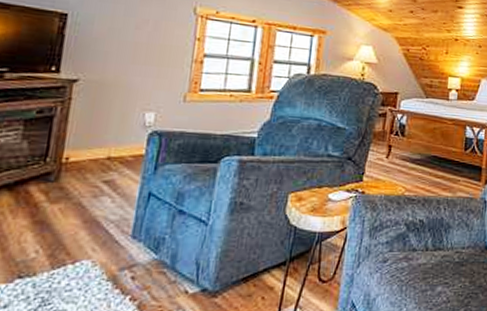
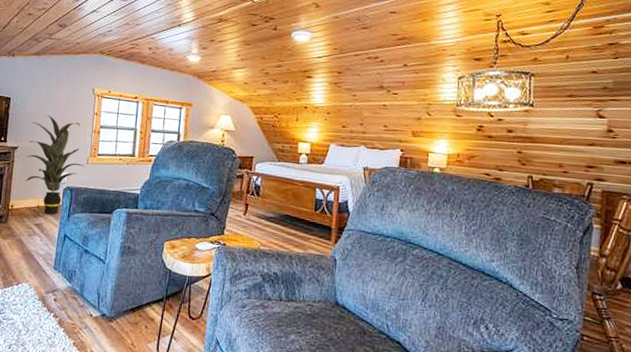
indoor plant: none [90,37,182,167] -> present [25,114,86,215]

